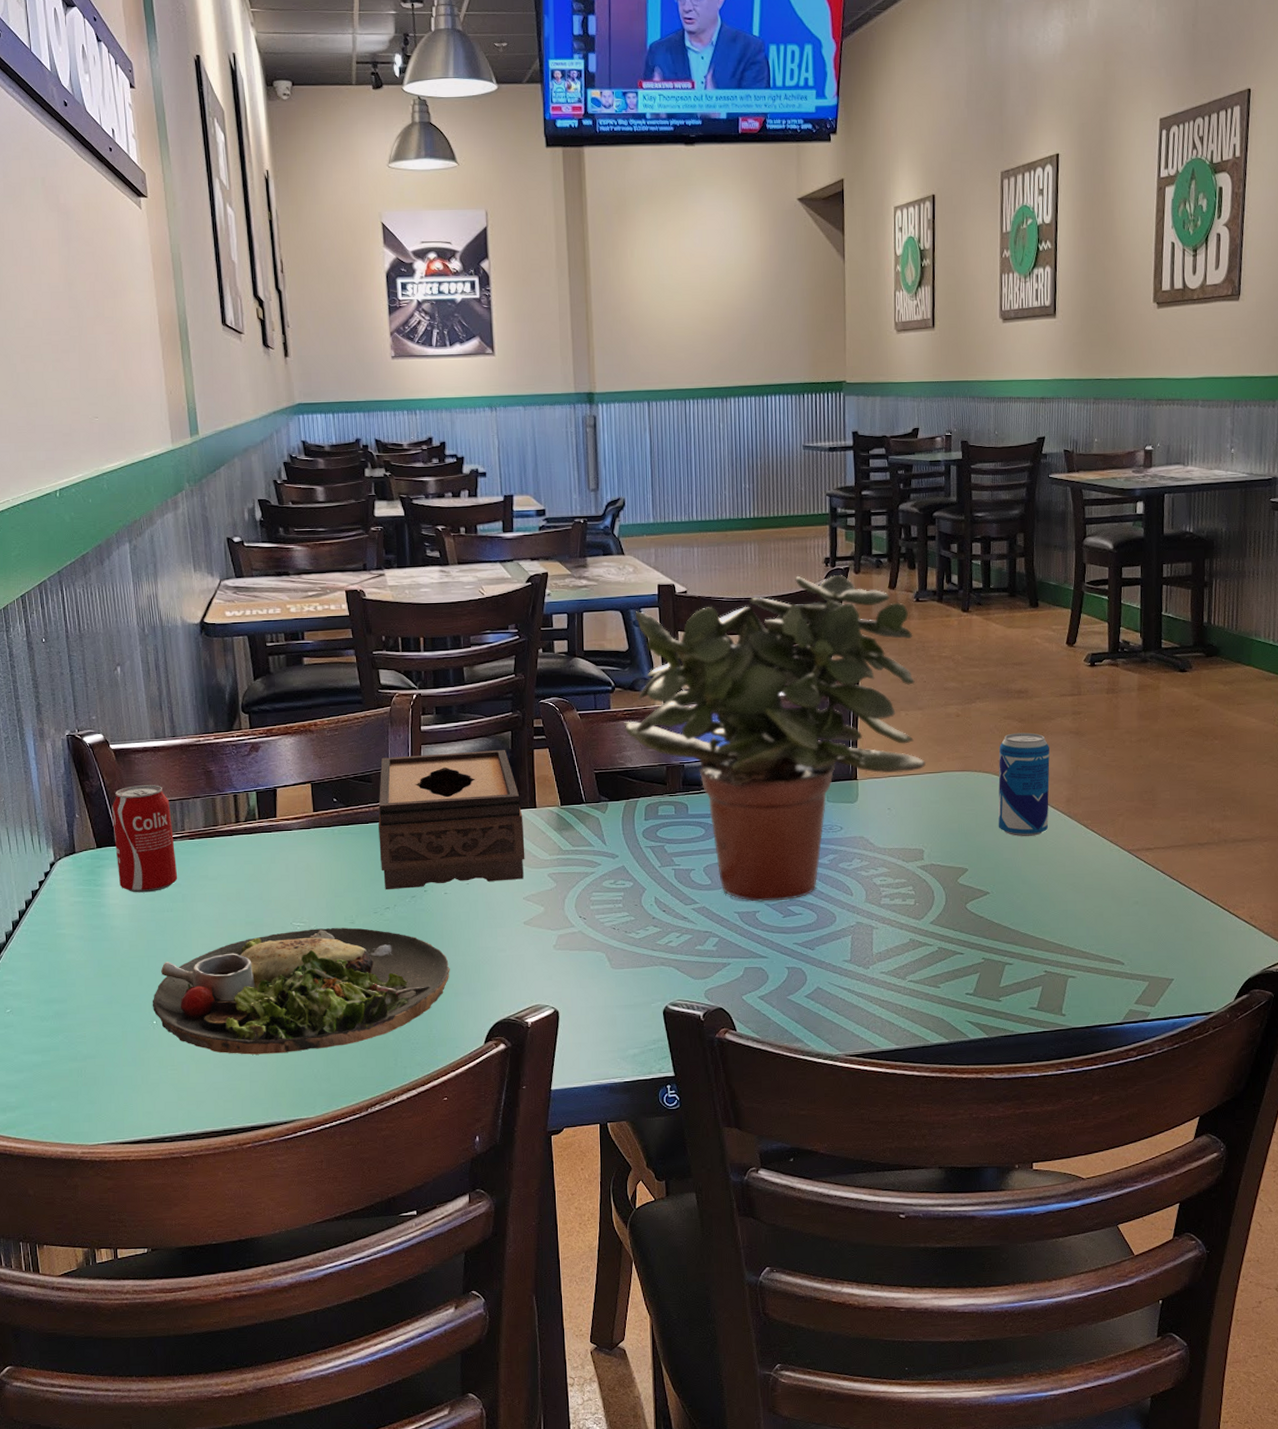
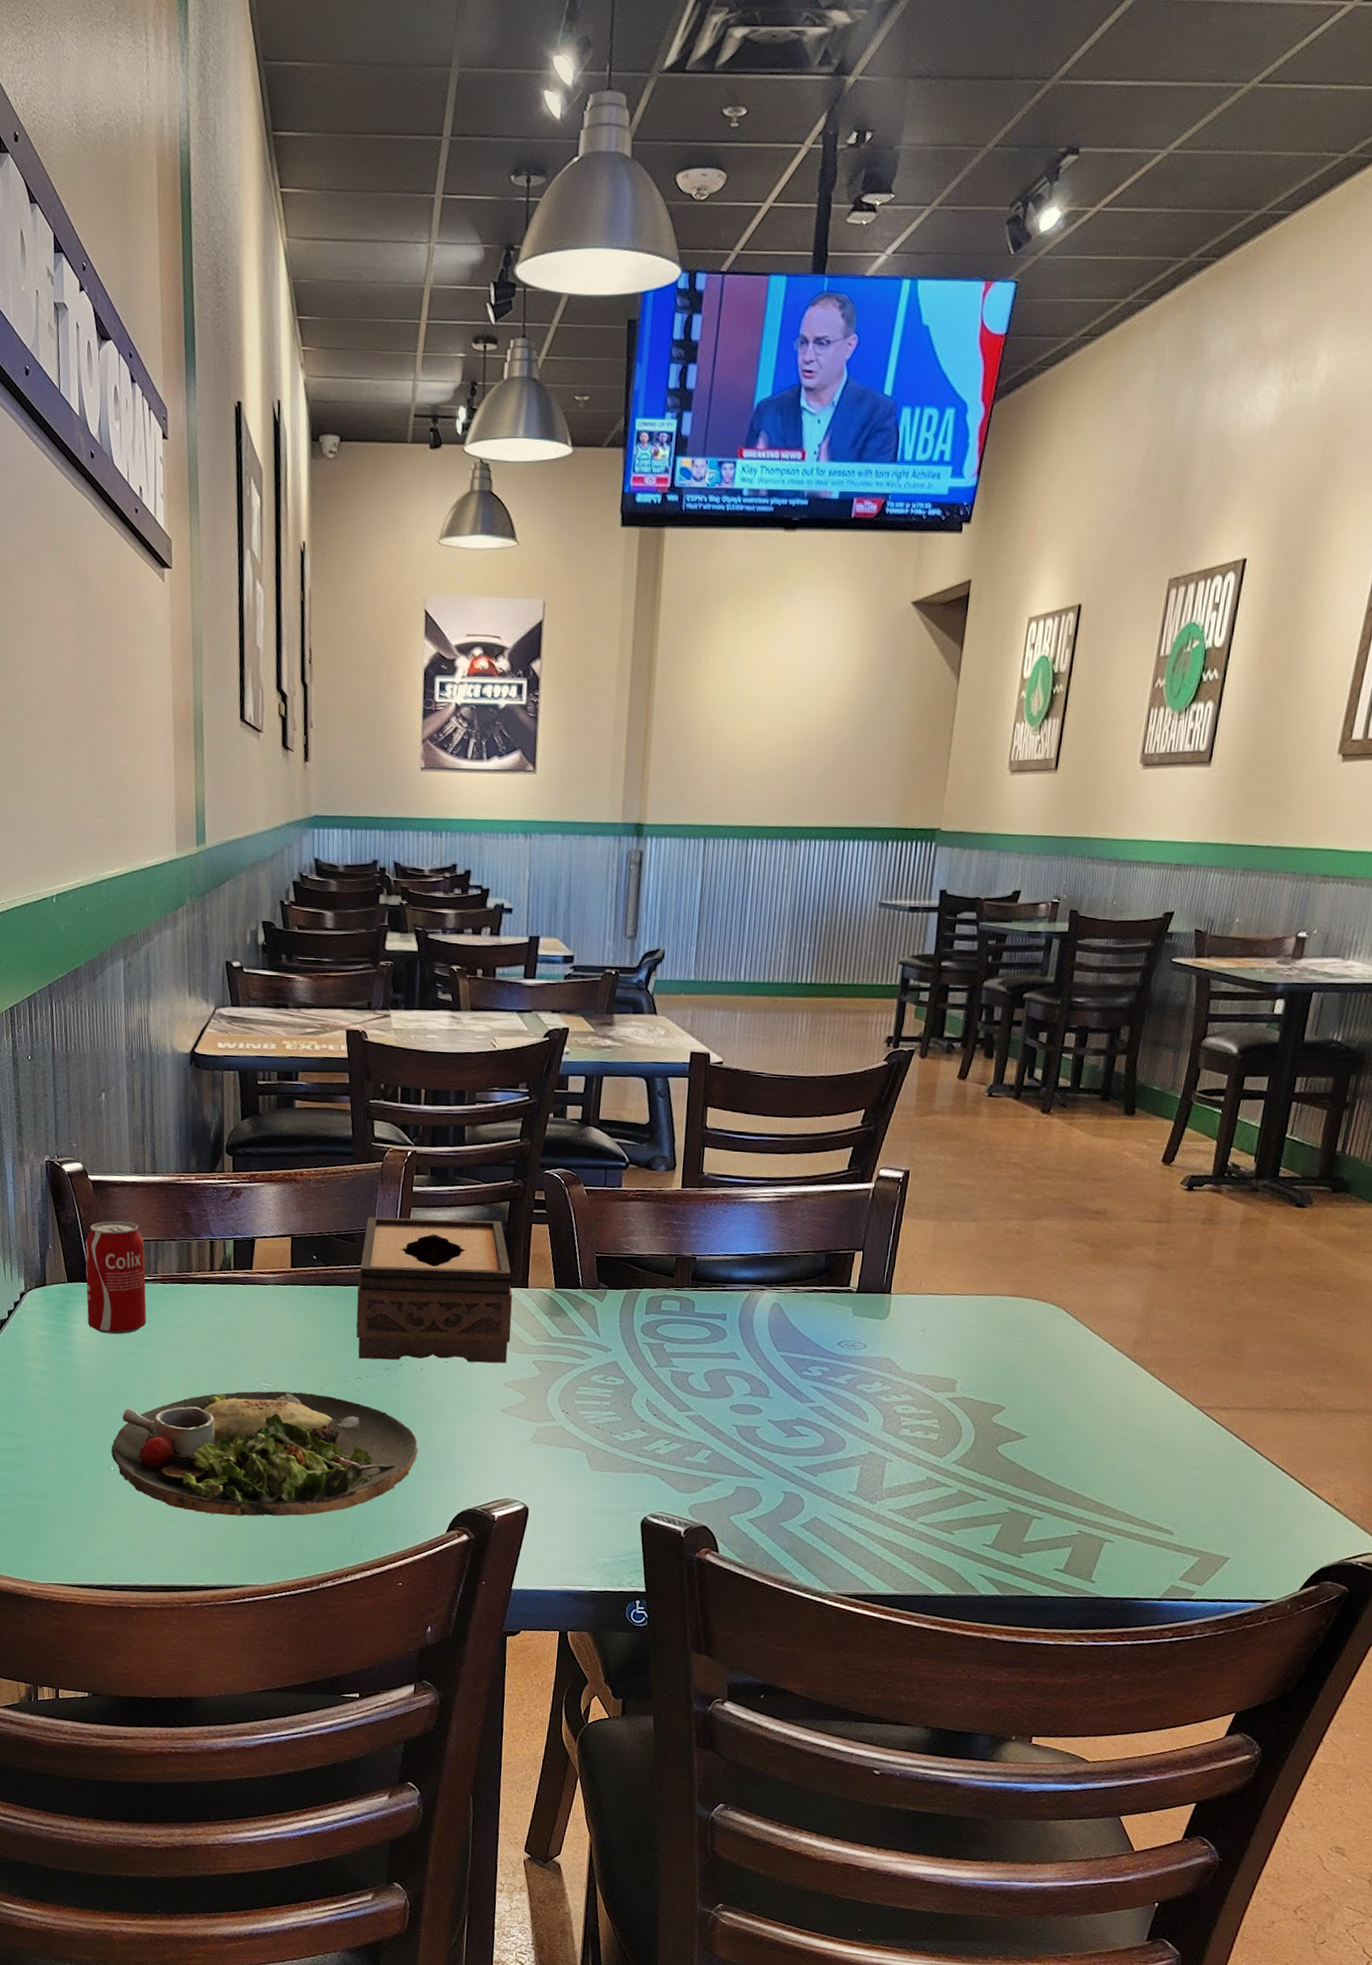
potted plant: present [623,574,927,902] -> none [633,1056,979,1419]
beverage can: present [998,732,1050,837] -> none [1047,1259,1123,1379]

